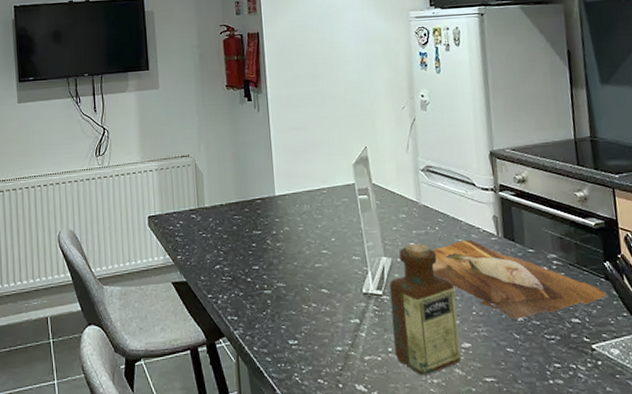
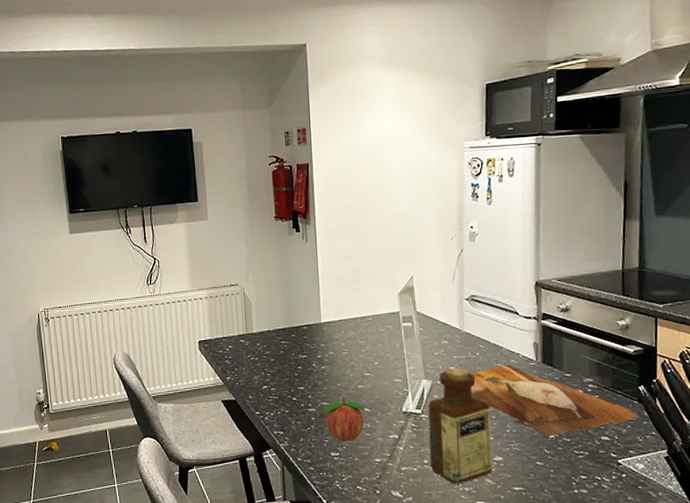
fruit: none [280,278,324,328] -> present [323,398,366,442]

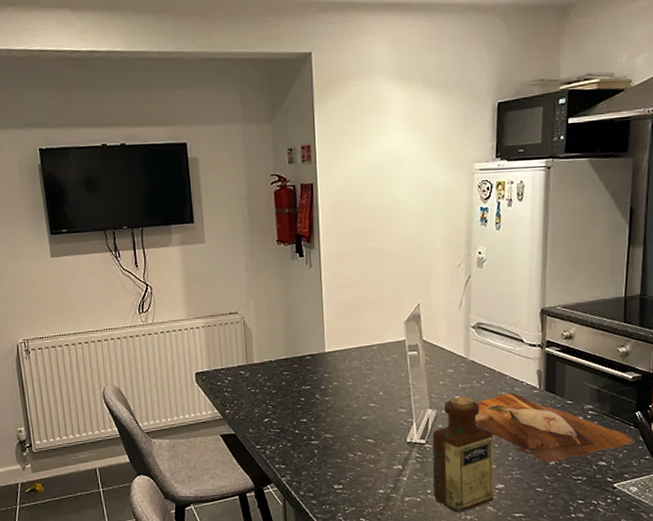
fruit: present [323,398,366,442] -> none [327,430,370,474]

